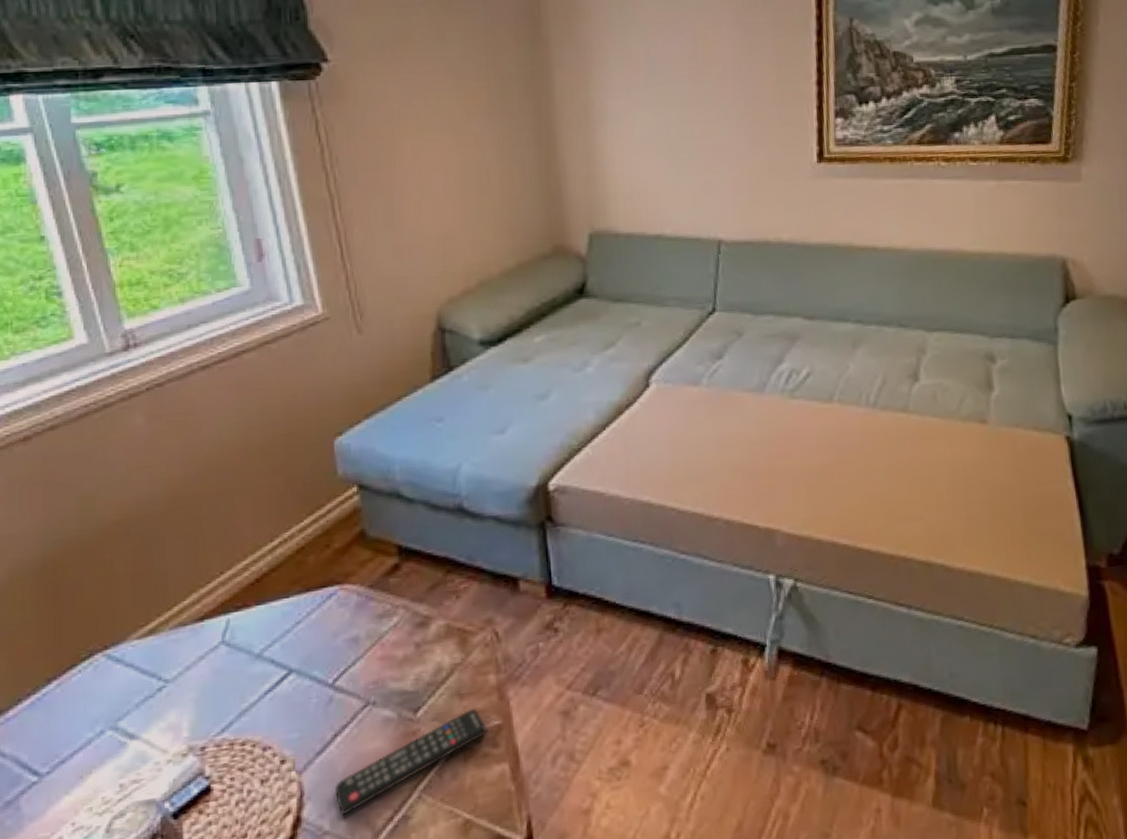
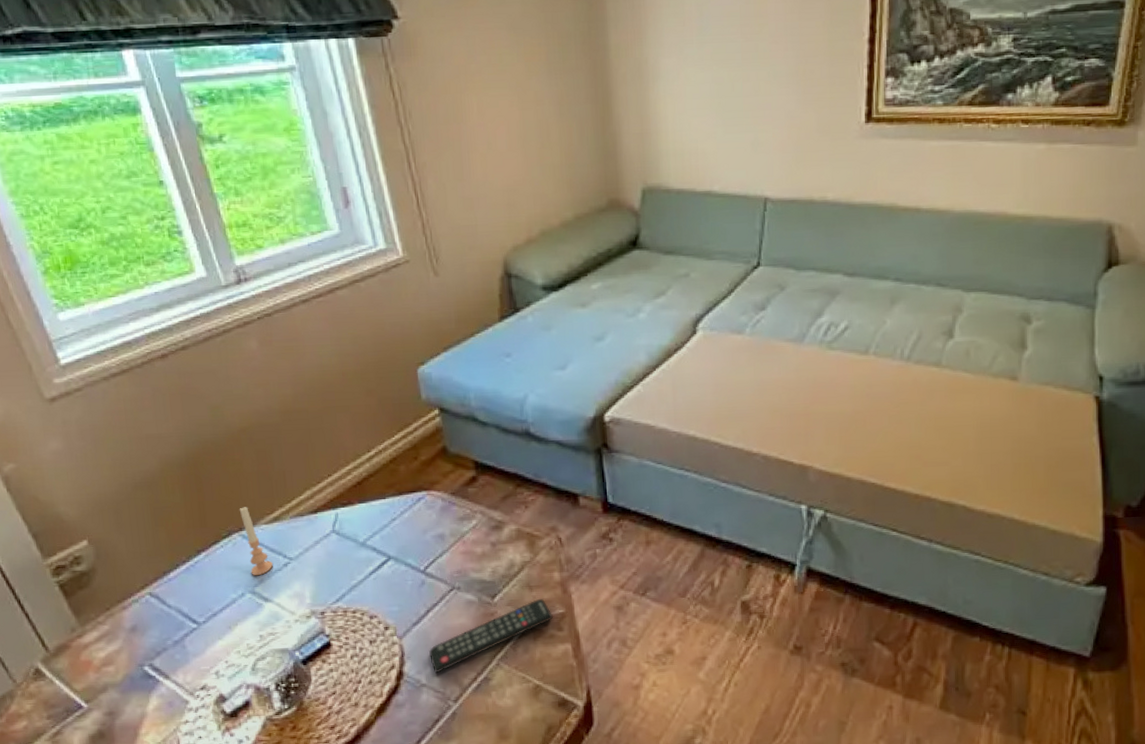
candle: none [105,619,144,707] -> present [239,507,274,576]

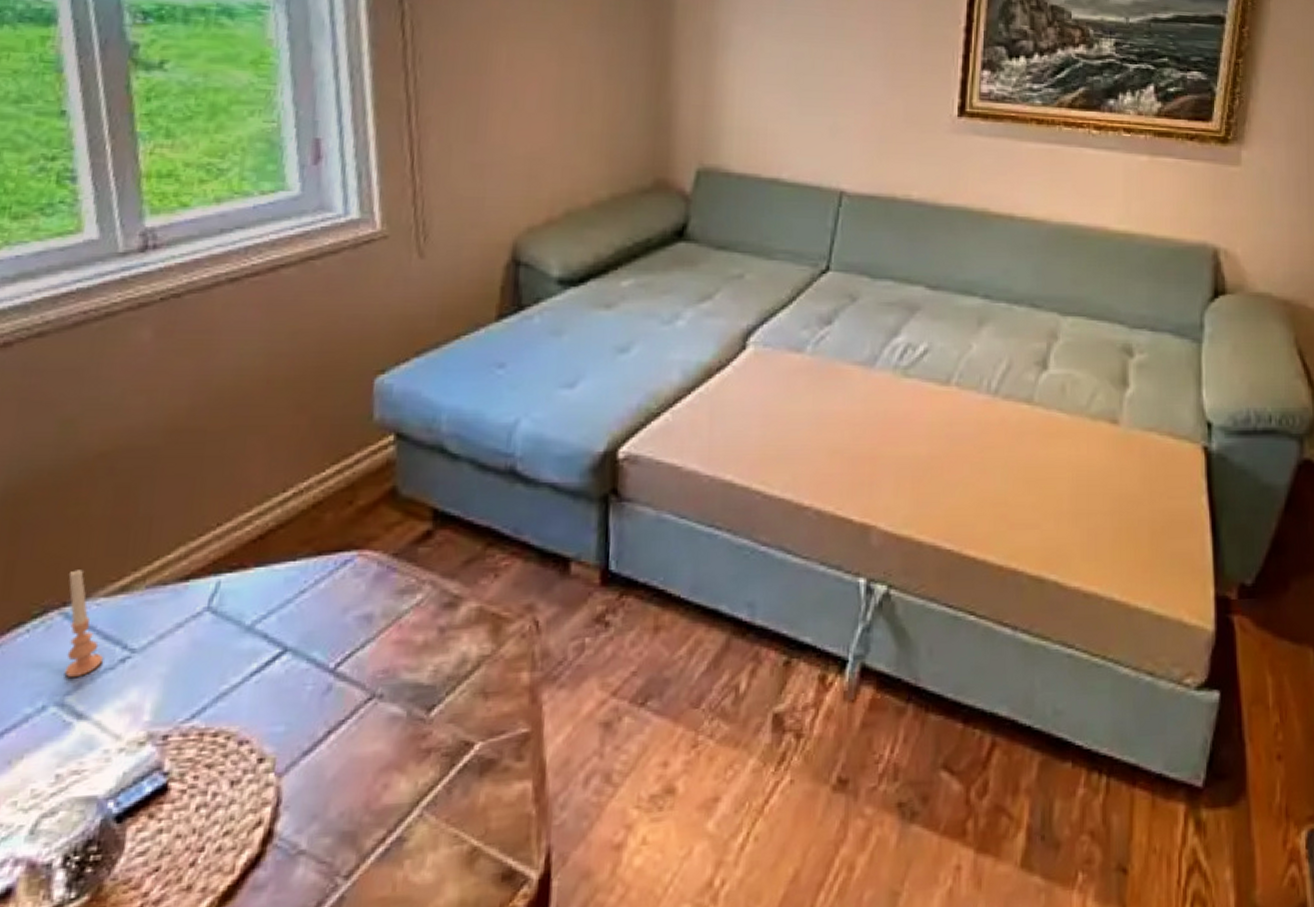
remote control: present [429,598,553,674] -> none [319,711,512,833]

